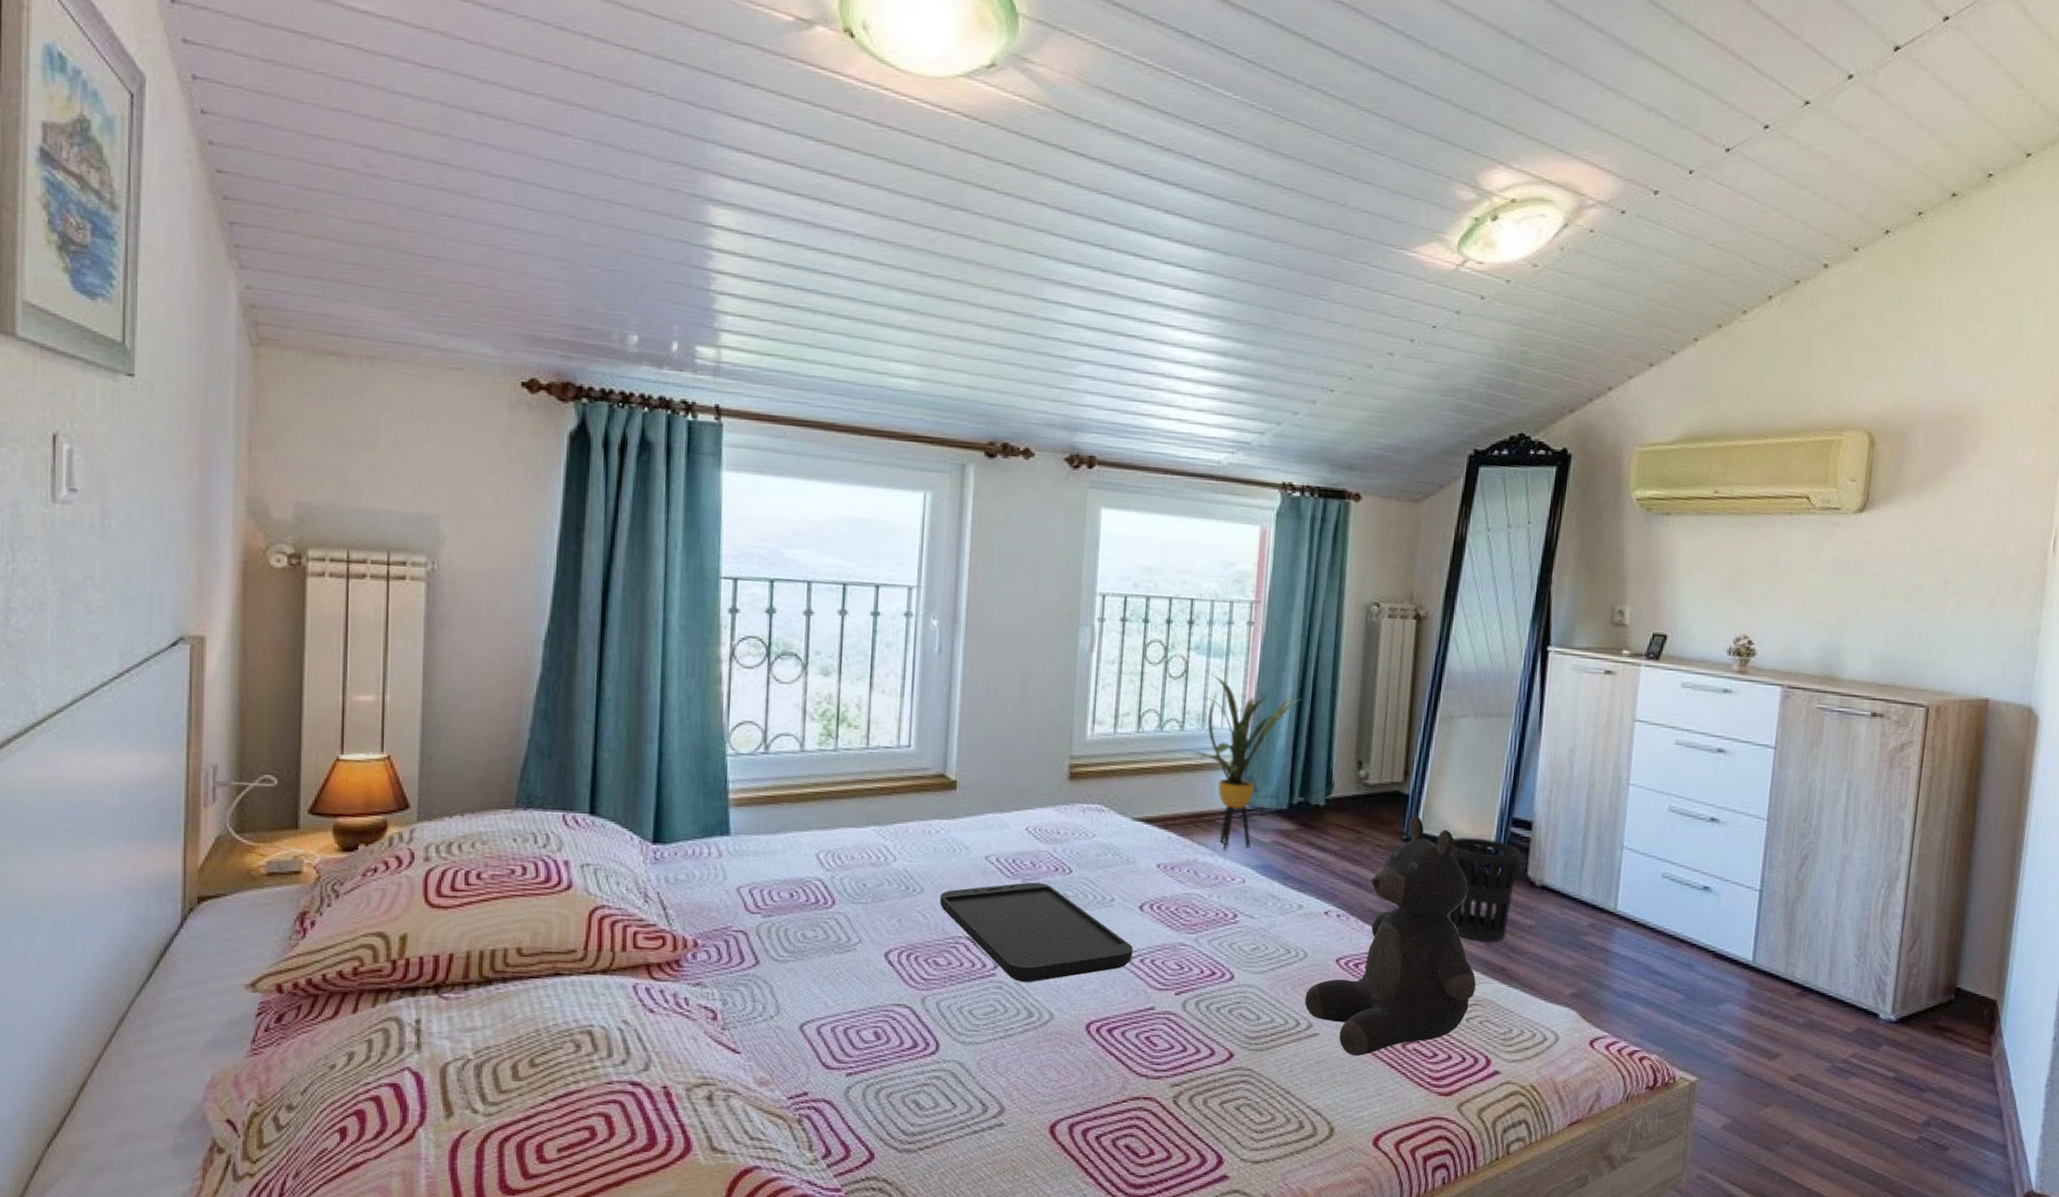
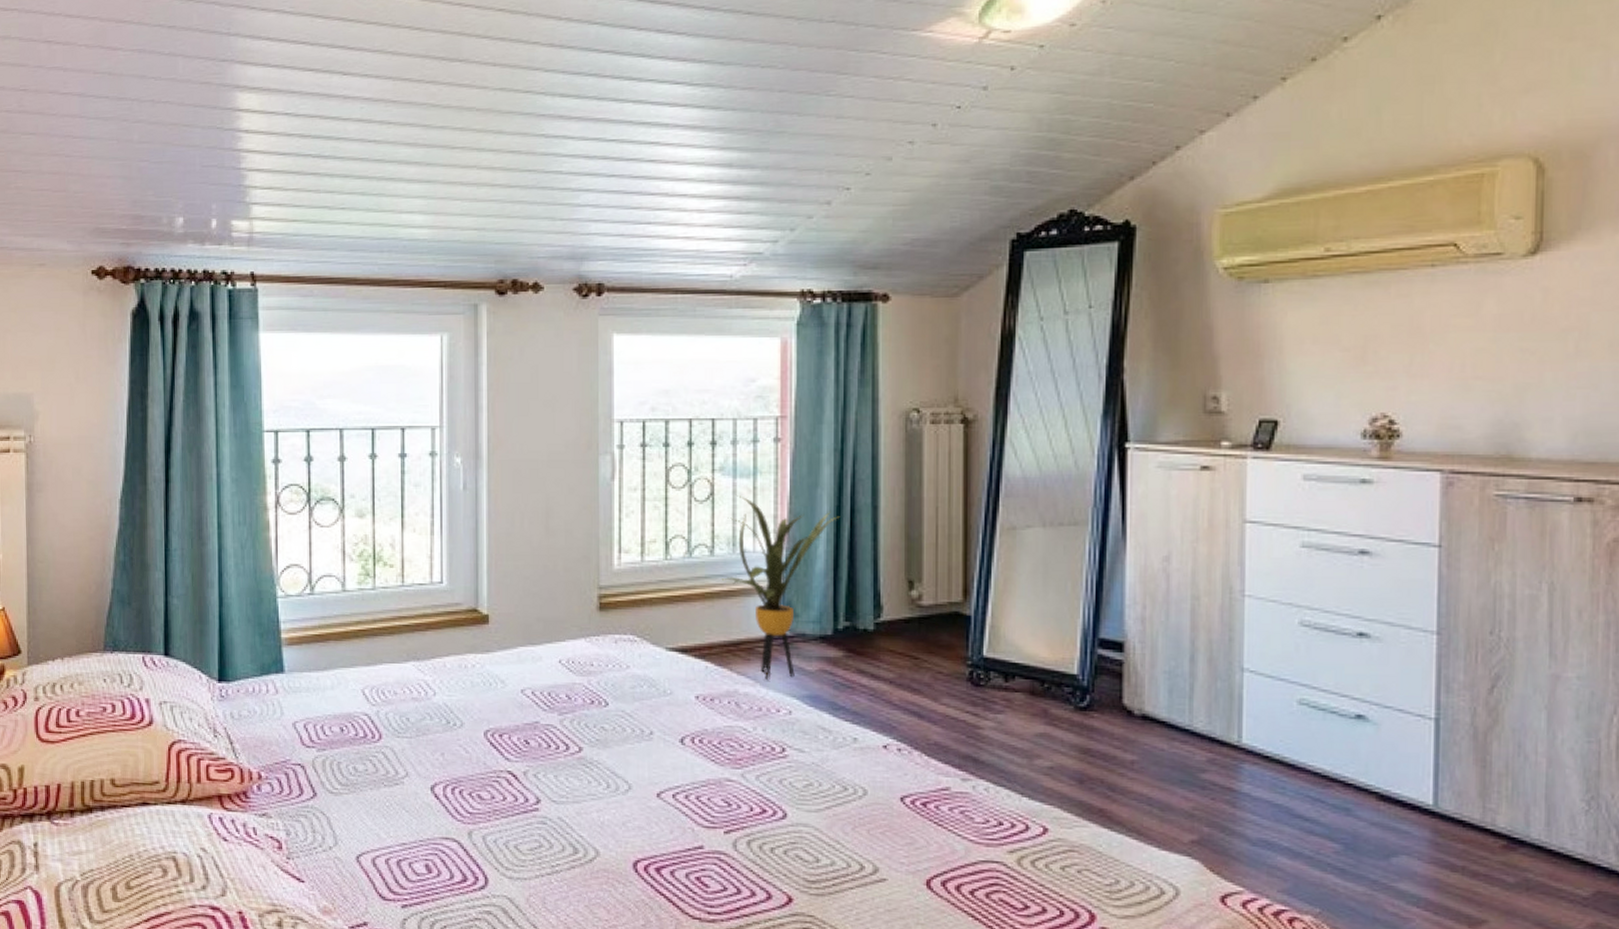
tray: present [940,882,1133,982] -> none [480,715,676,818]
teddy bear: present [1305,816,1476,1056] -> none [868,639,1069,905]
wastebasket: present [1448,837,1522,942] -> none [1025,661,1114,780]

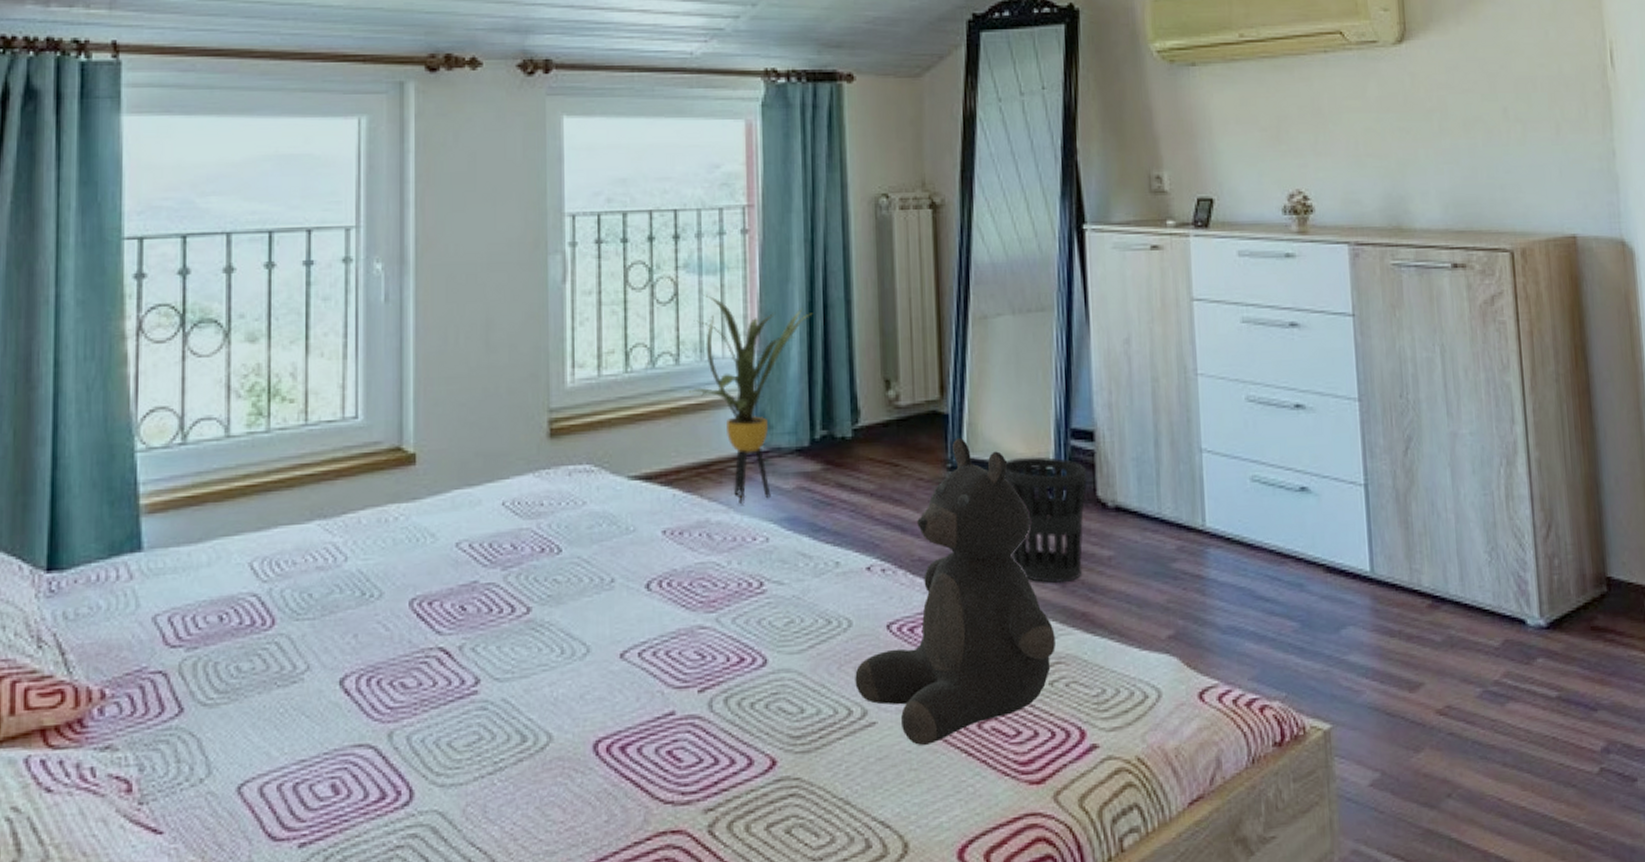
teddy bear: none [868,639,1069,905] -> present [855,438,1055,745]
wastebasket: none [1025,661,1114,780] -> present [1004,456,1088,584]

